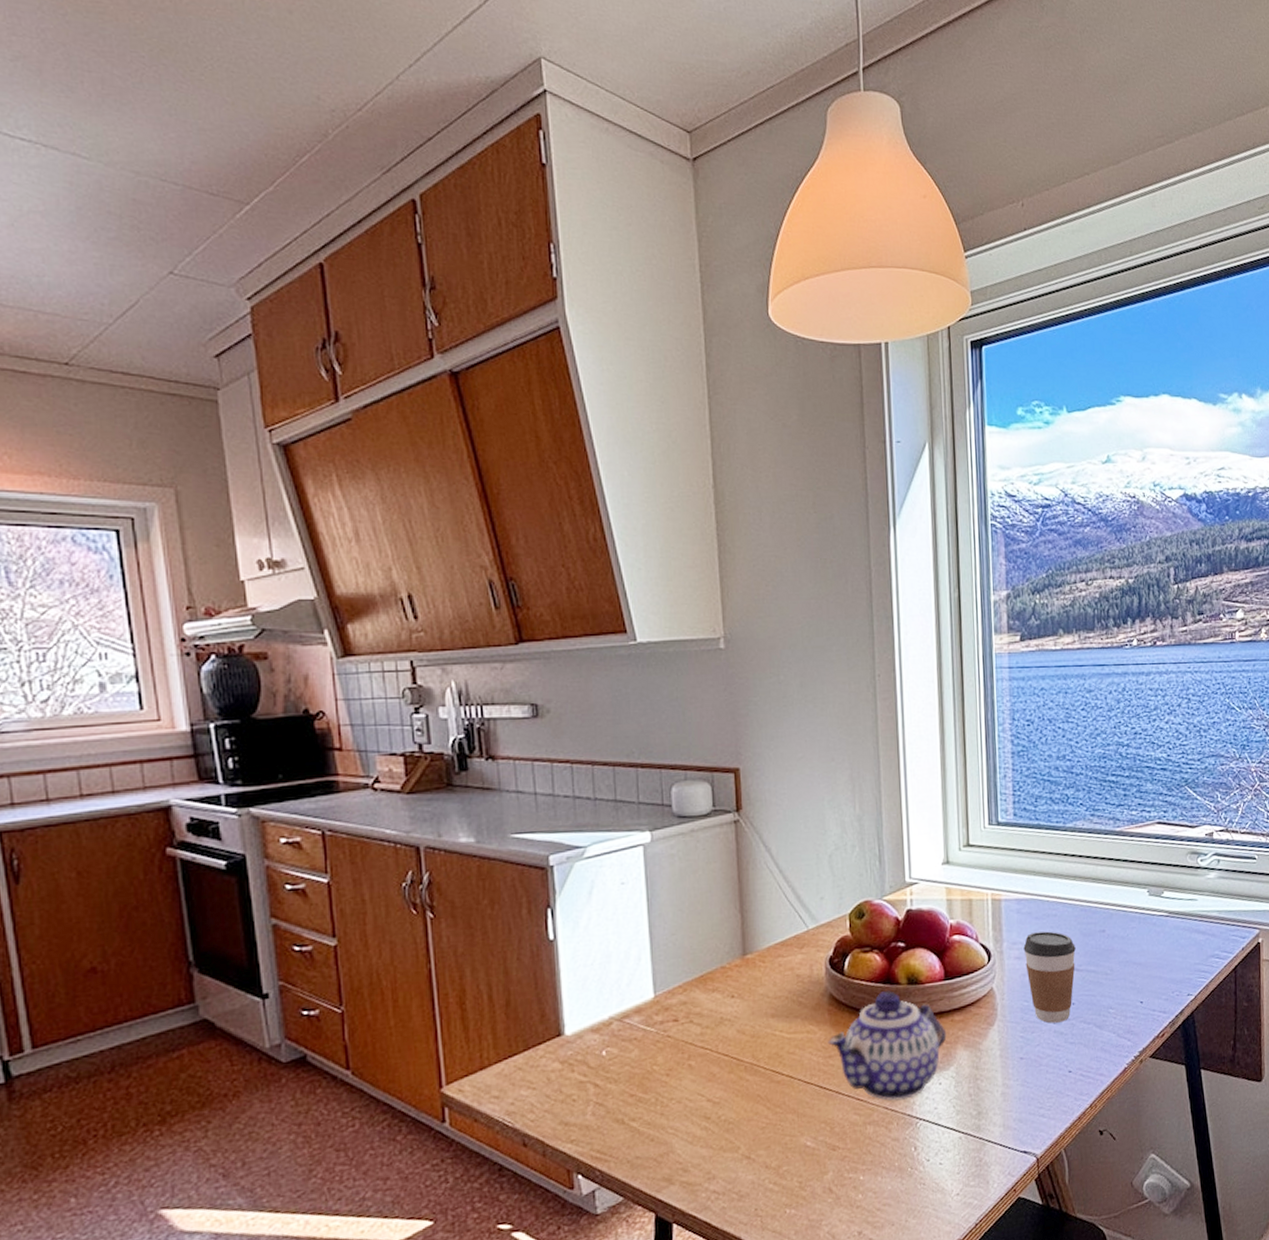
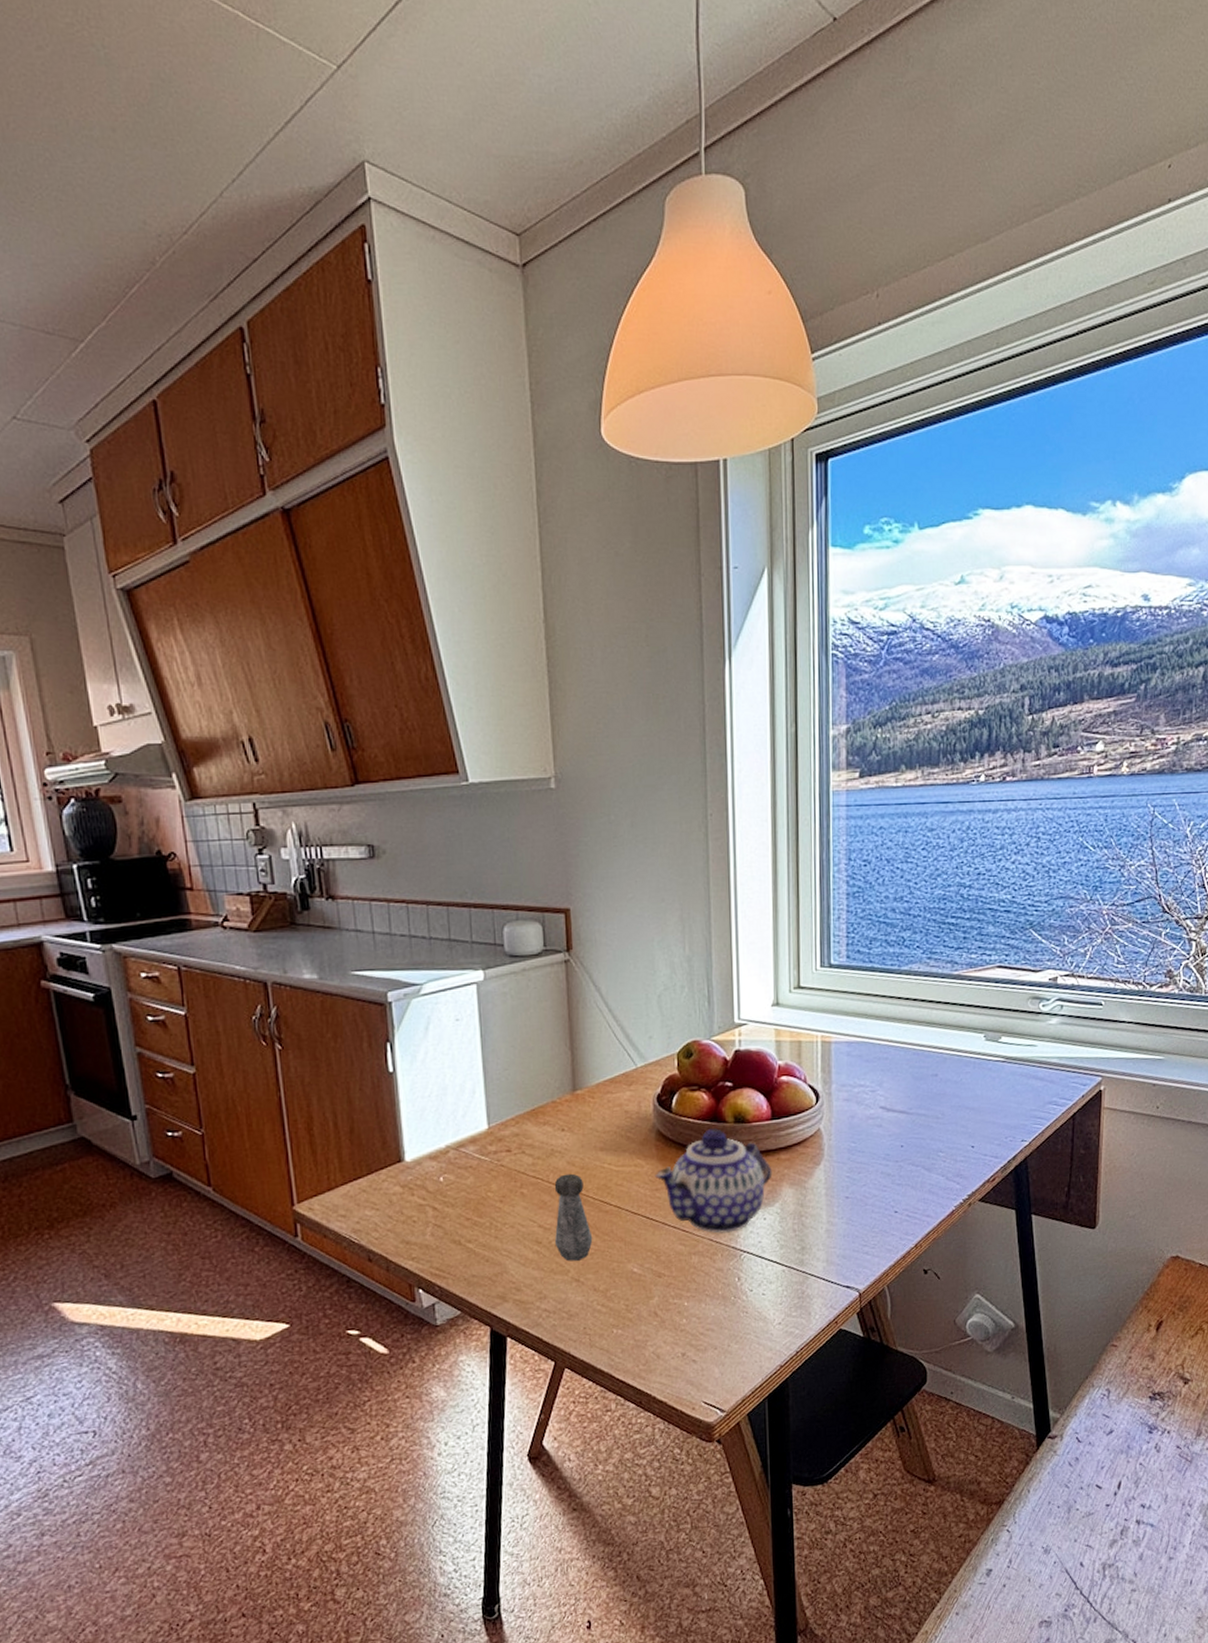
salt shaker: none [723,1042,764,1137] -> present [554,1173,593,1262]
coffee cup: present [1023,931,1076,1024] -> none [852,1074,906,1165]

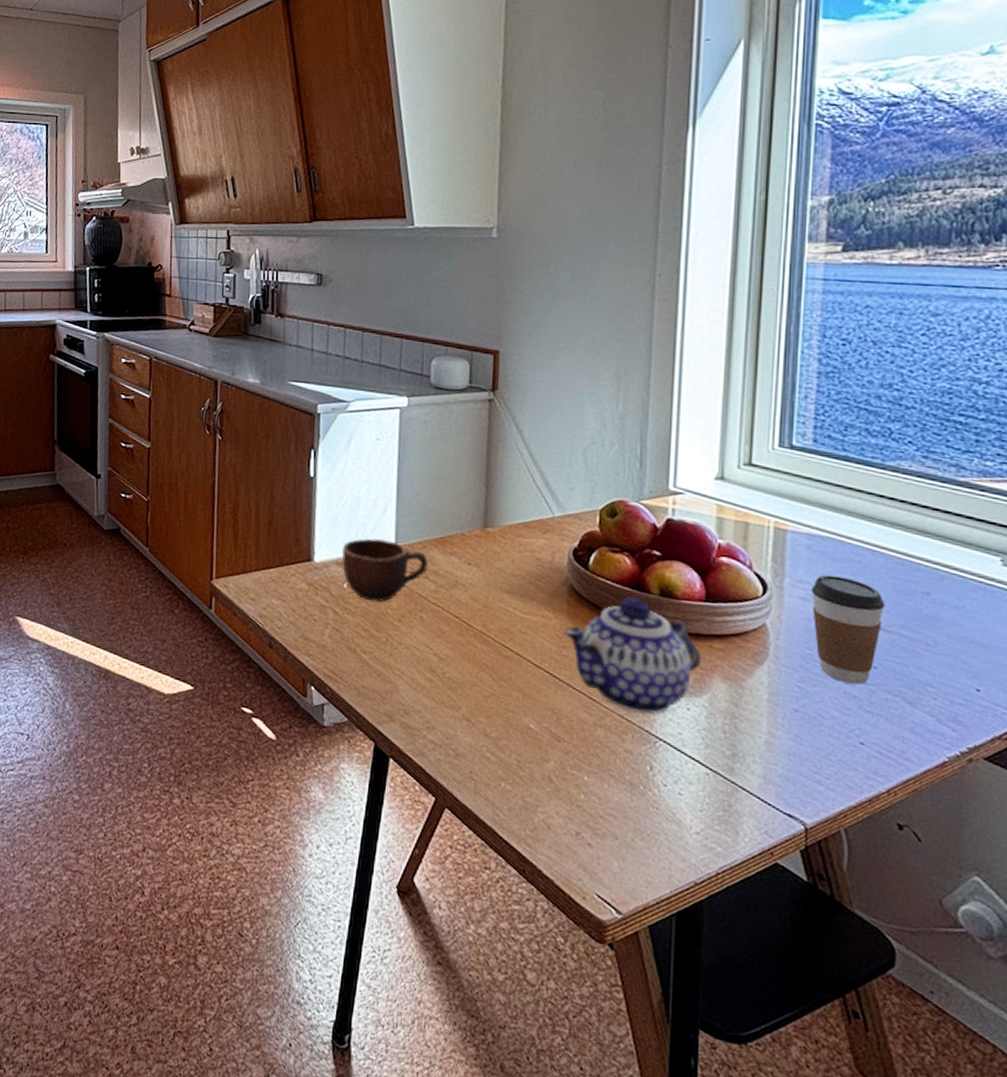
mug: none [433,1122,523,1189] -> present [342,538,428,603]
salt shaker: present [554,1173,593,1262] -> none [448,608,489,700]
coffee cup: none [852,1074,906,1165] -> present [811,575,885,685]

